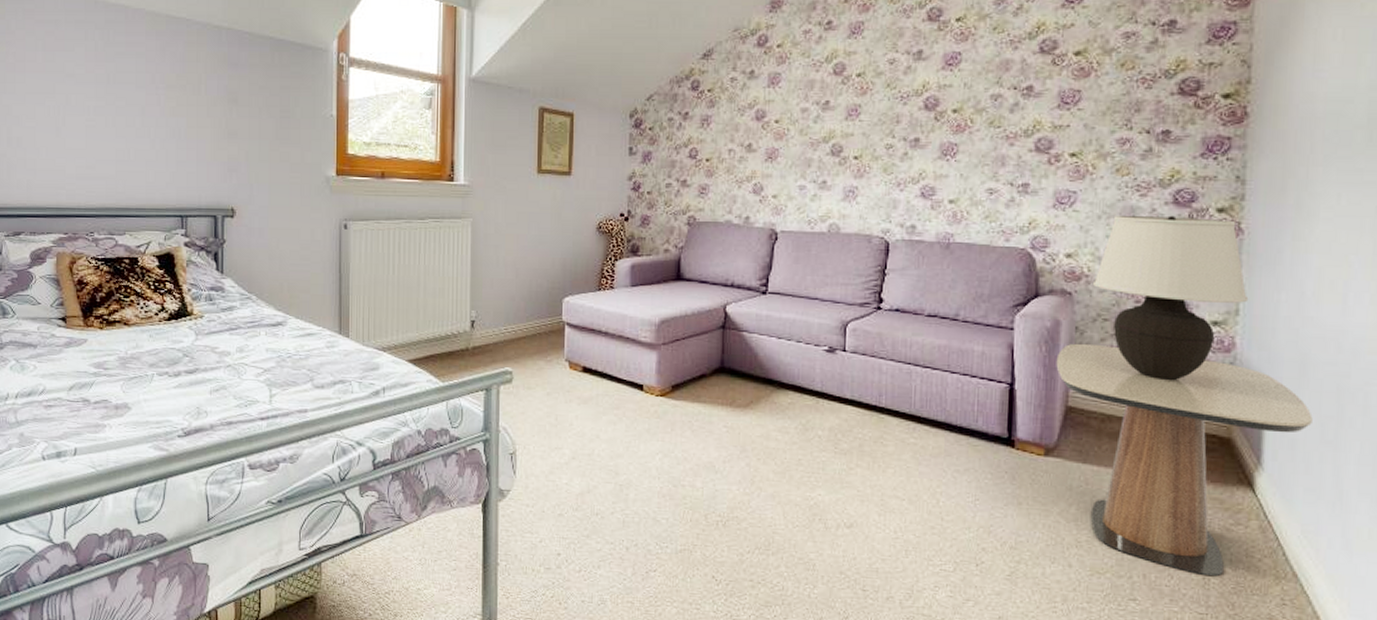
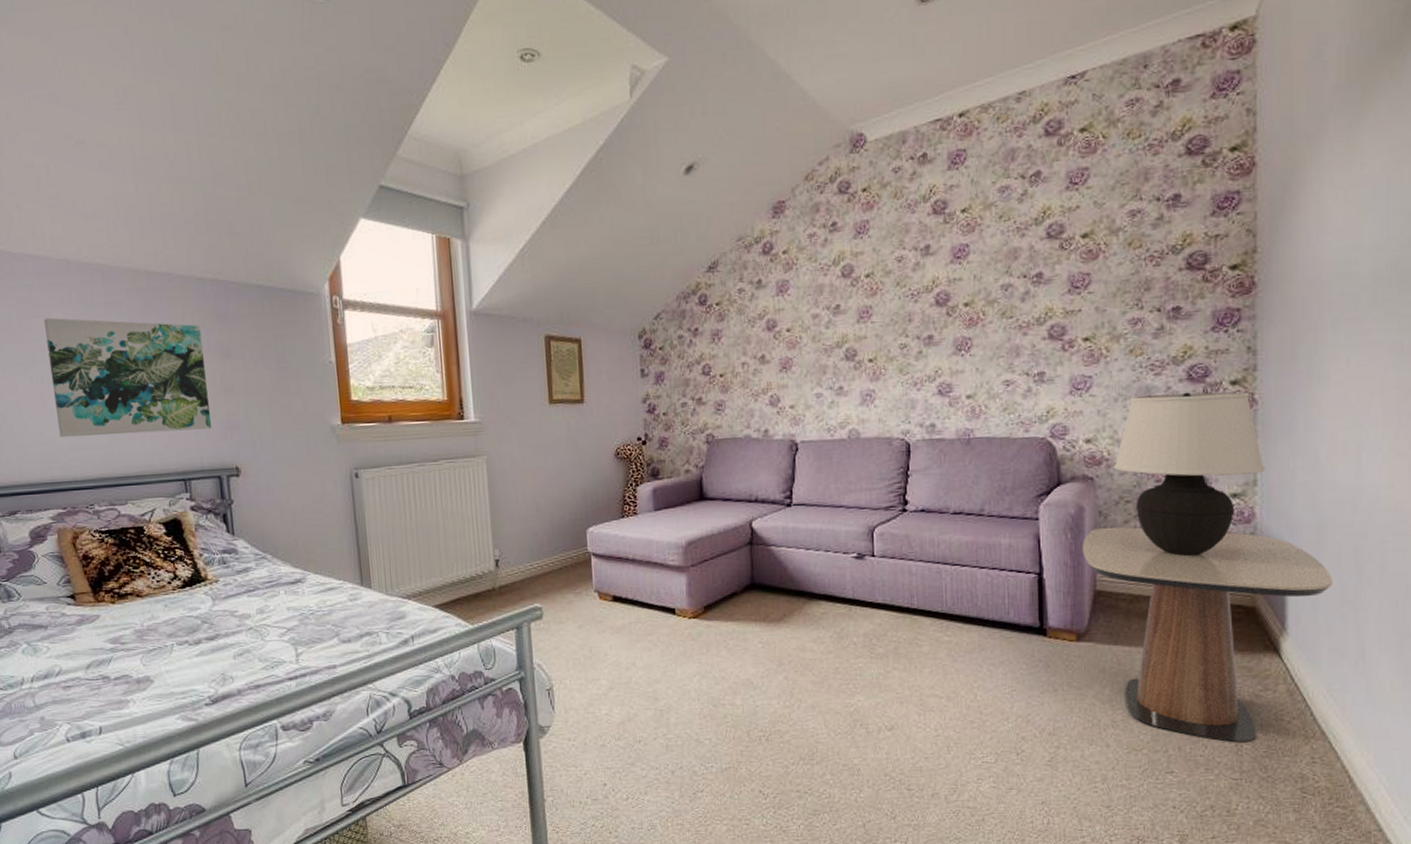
wall art: none [67,52,213,169] -> present [44,317,212,437]

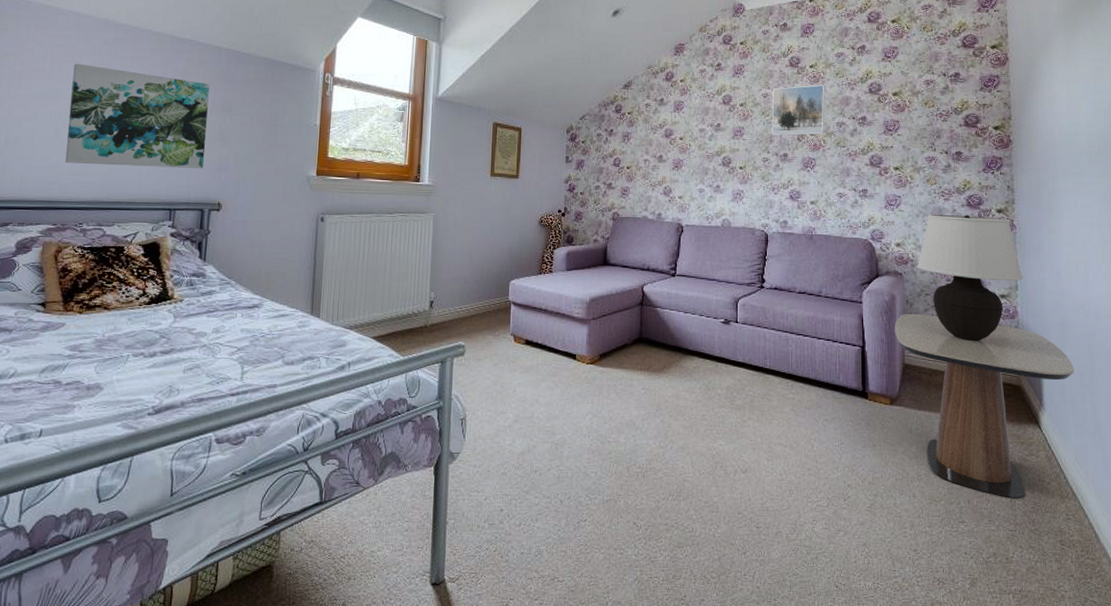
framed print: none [909,234,984,313] -> present [772,84,825,136]

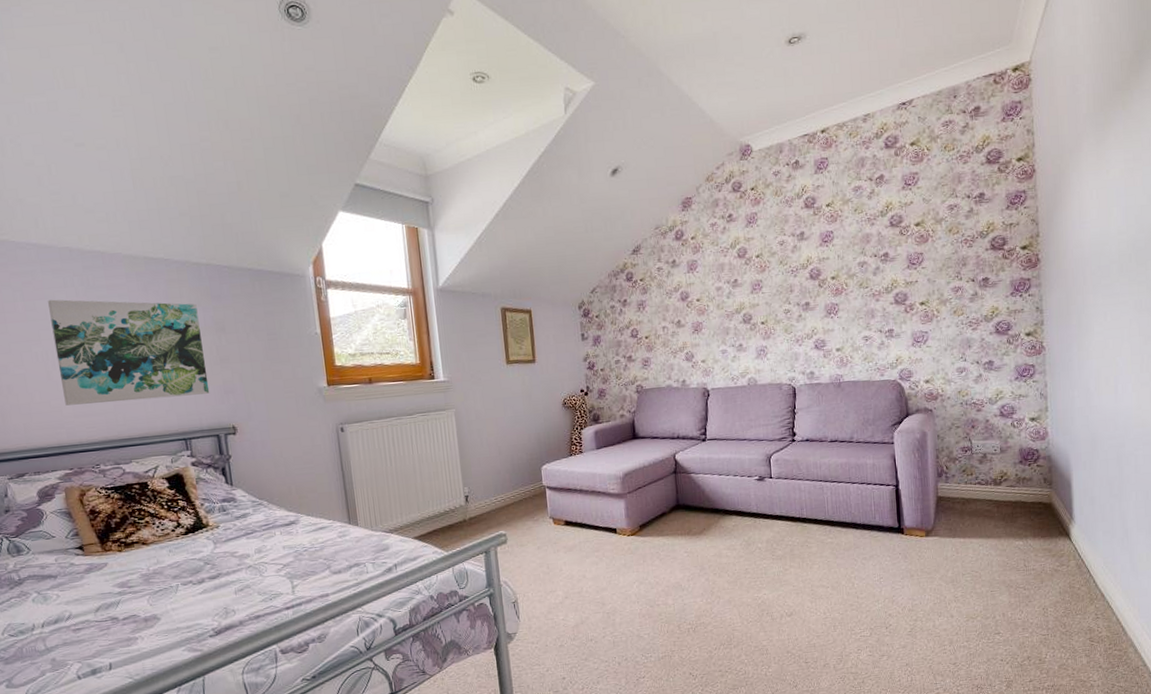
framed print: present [772,84,825,136] -> none [789,224,846,285]
side table: present [894,313,1074,499] -> none [926,446,1103,607]
table lamp: present [917,215,1024,342] -> none [947,341,1054,467]

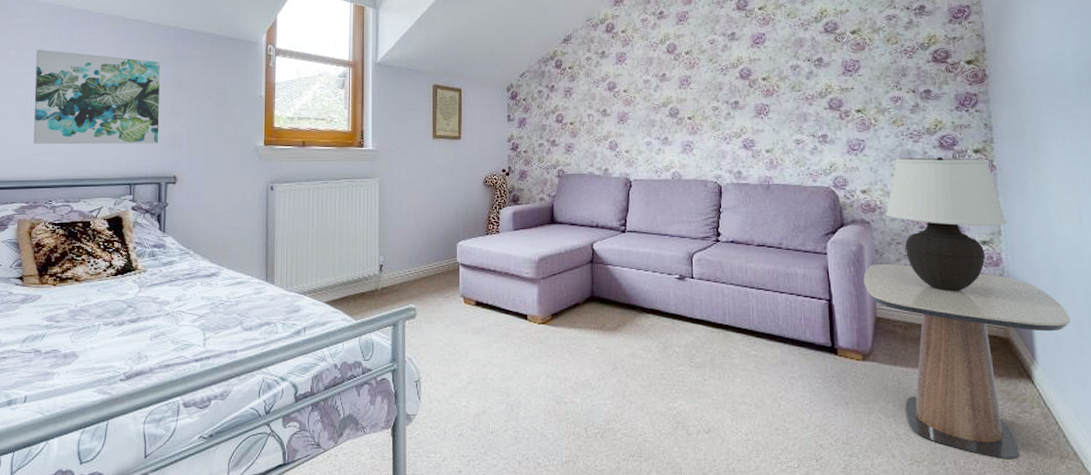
side table: none [926,446,1103,607] -> present [863,263,1070,459]
table lamp: none [947,341,1054,467] -> present [886,157,1007,292]

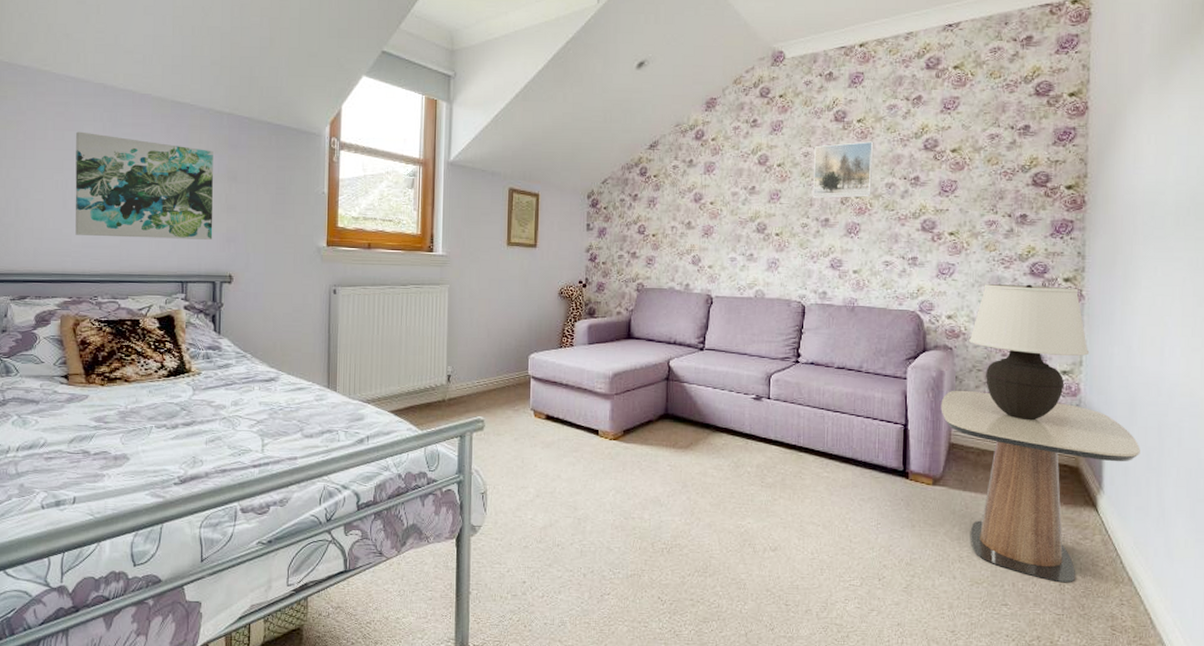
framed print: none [720,27,777,83] -> present [812,141,874,199]

